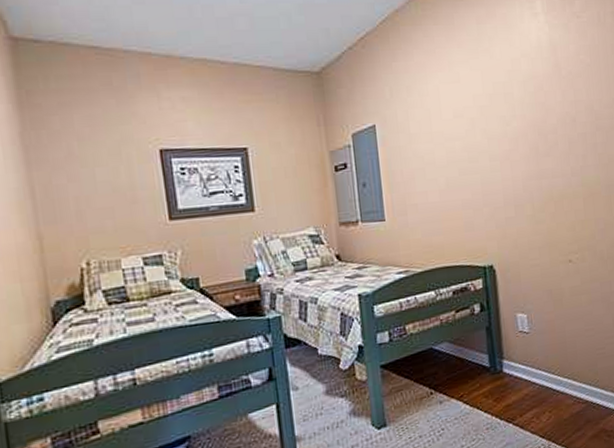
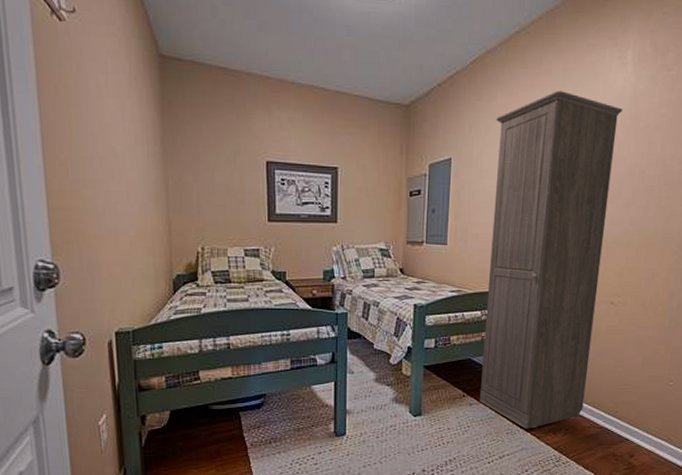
cabinet: none [416,45,563,420] -> present [479,90,623,429]

